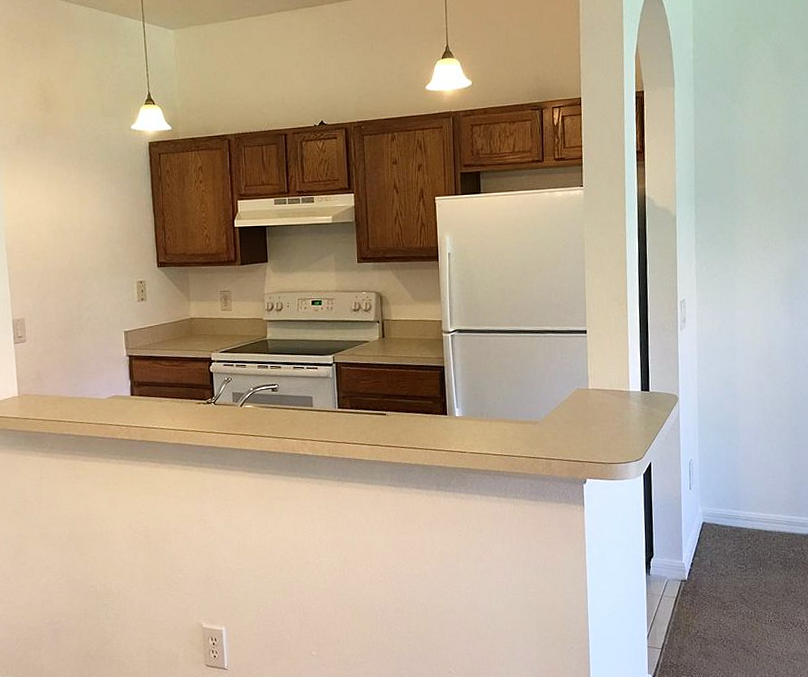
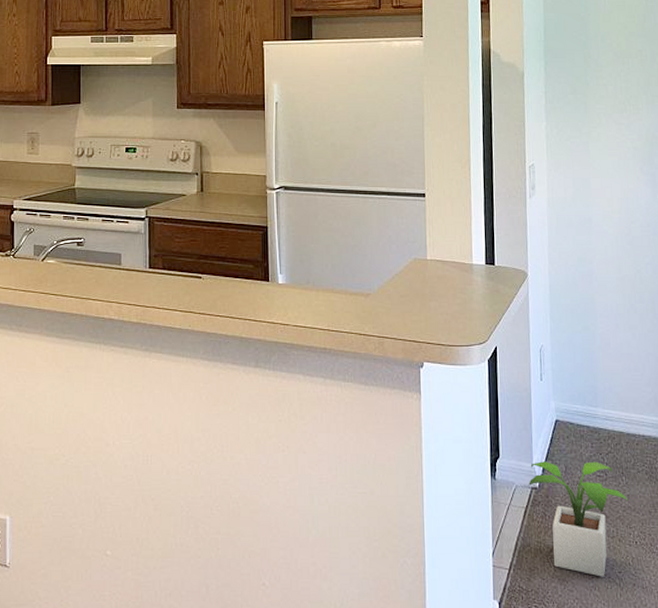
potted plant: none [679,555,765,651] -> present [528,461,629,577]

